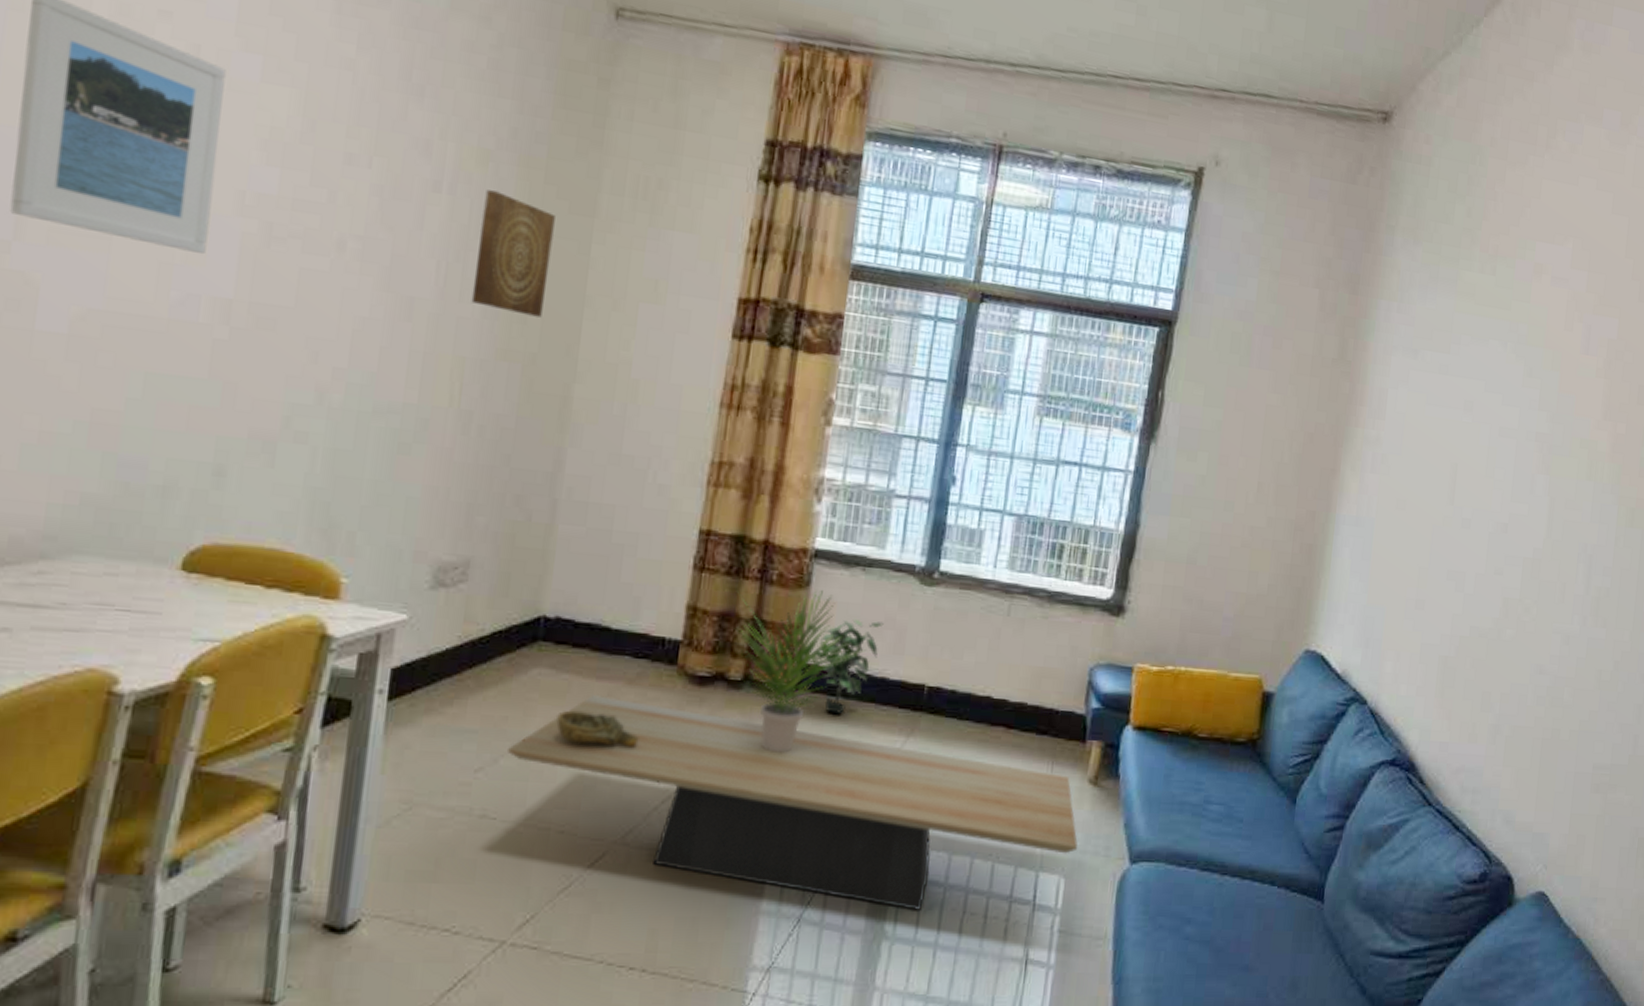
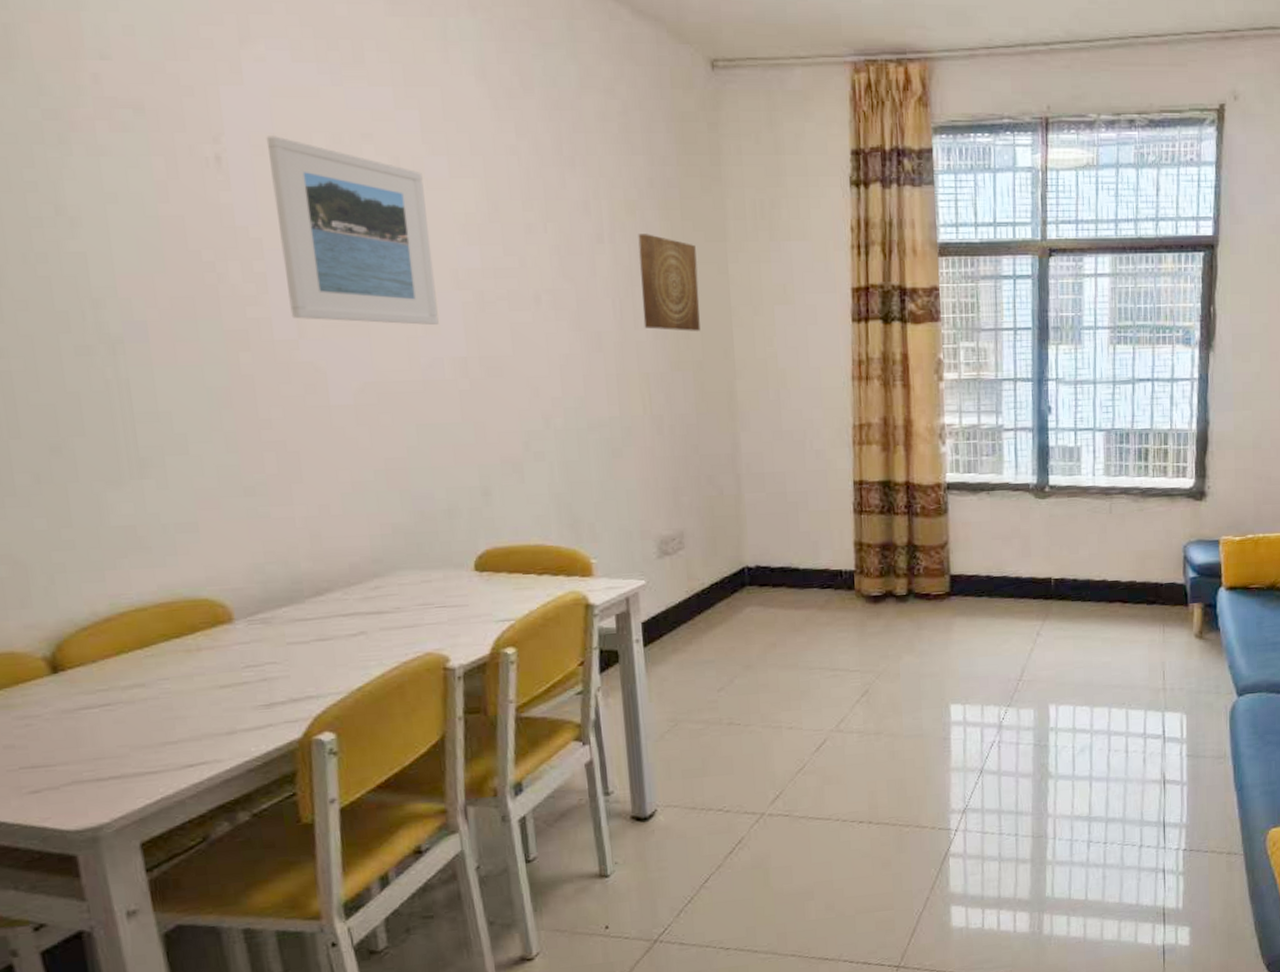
coffee table: present [506,695,1078,910] -> none [738,621,1194,753]
decorative bowl: present [555,710,639,748] -> none [770,635,836,660]
potted plant: present [734,590,866,753] -> none [893,515,1000,647]
potted plant: present [811,618,884,715] -> none [957,533,1011,611]

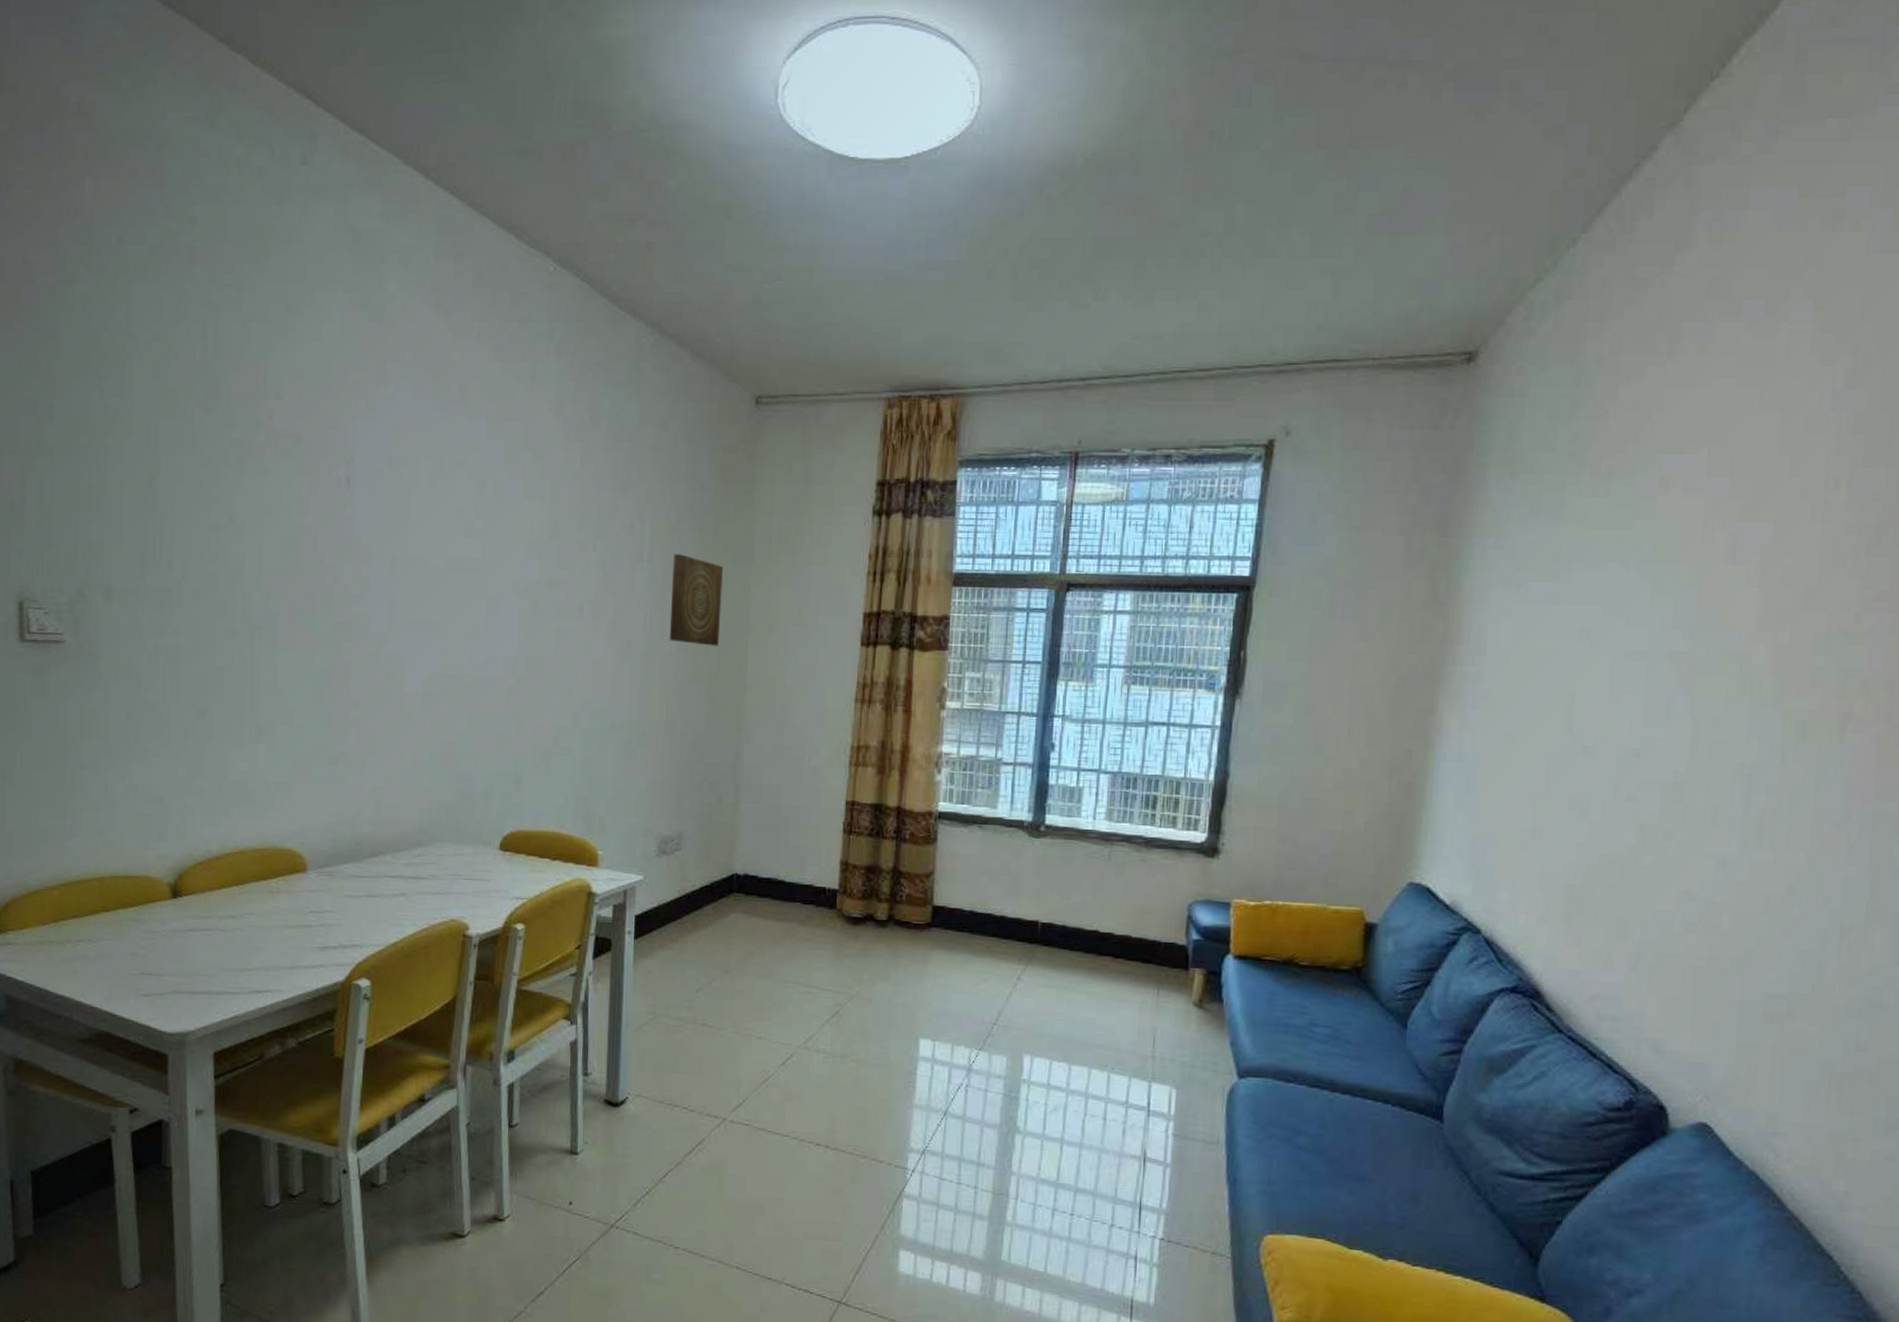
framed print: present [266,136,439,325] -> none [384,461,501,627]

